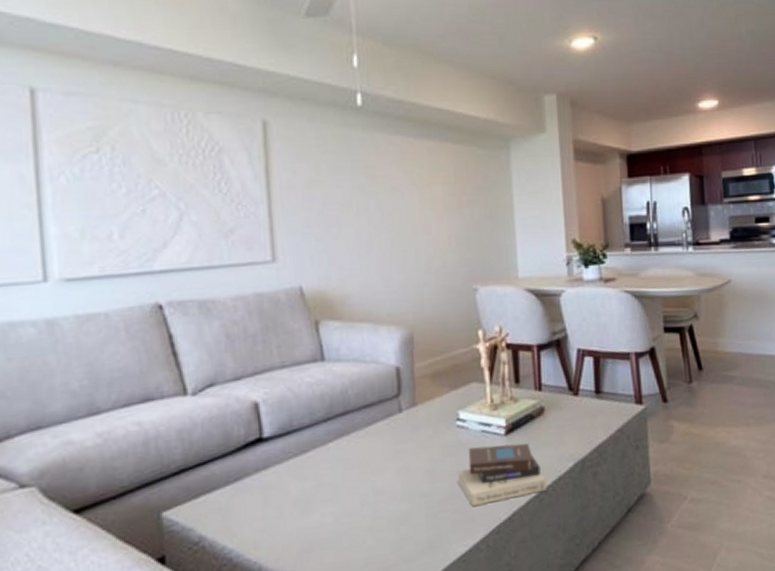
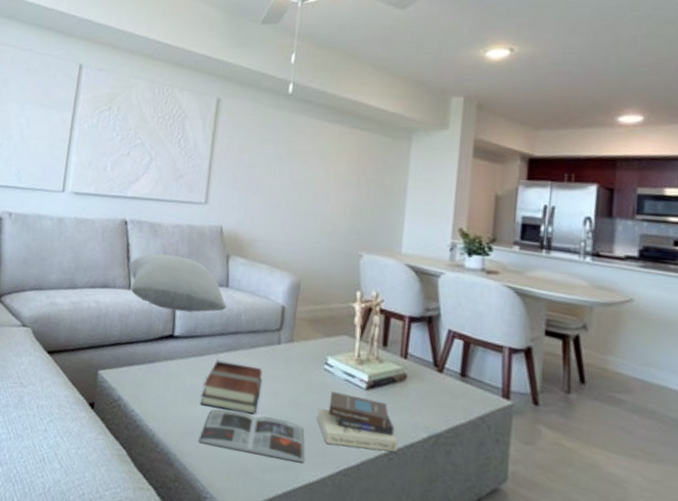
pillow: none [176,335,327,409] -> present [128,253,227,312]
books: none [314,447,388,511] -> present [200,360,263,415]
magazine: none [321,495,452,556] -> present [198,408,305,464]

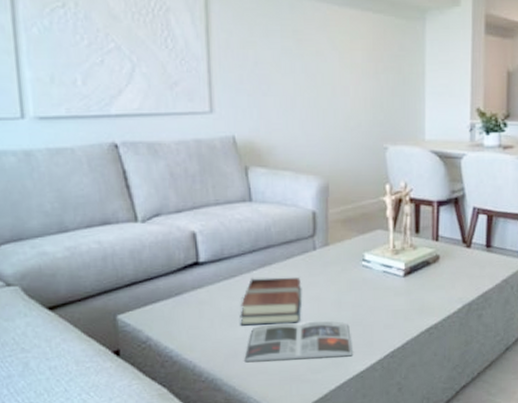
pillow: present [128,253,227,312] -> none [128,176,253,236]
books: present [316,391,399,452] -> none [360,284,437,333]

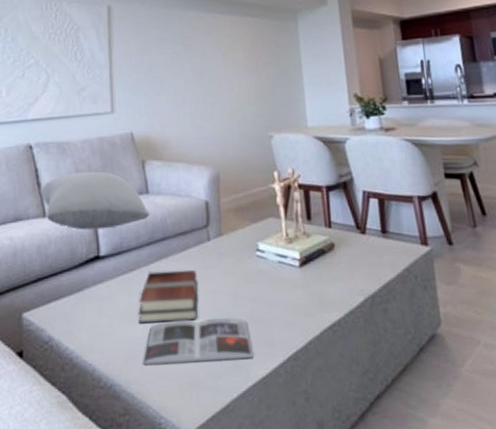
pillow: none [128,176,253,236] -> present [39,171,150,230]

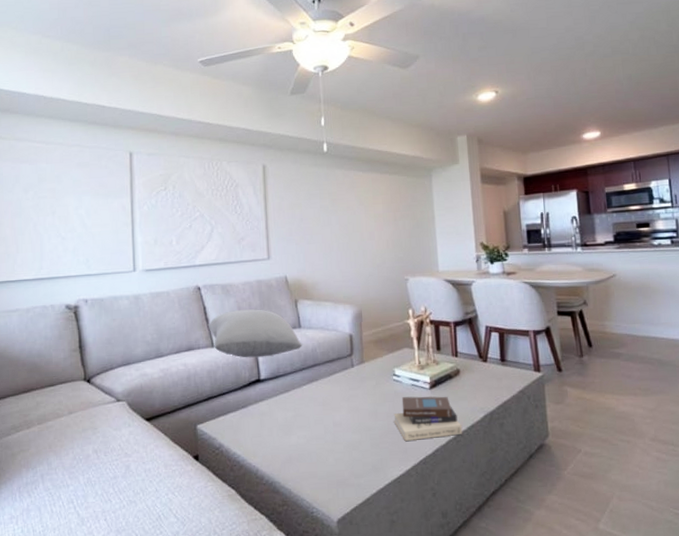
books: present [138,270,199,324] -> none [293,391,344,434]
magazine: present [143,317,253,364] -> none [298,429,390,466]
books: none [257,275,340,331] -> present [393,396,463,441]

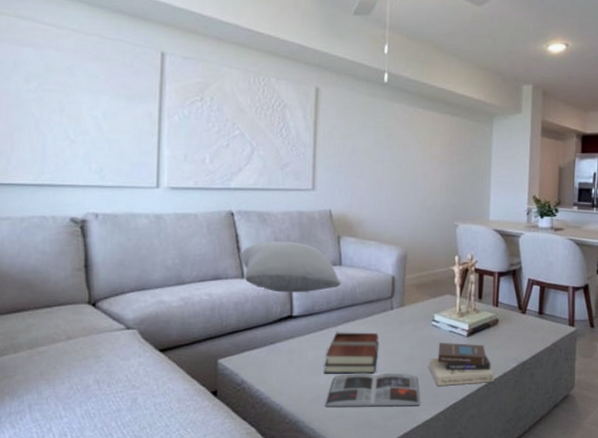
books: none [293,391,344,434] -> present [324,332,379,374]
magazine: none [298,429,390,466] -> present [325,372,420,406]

